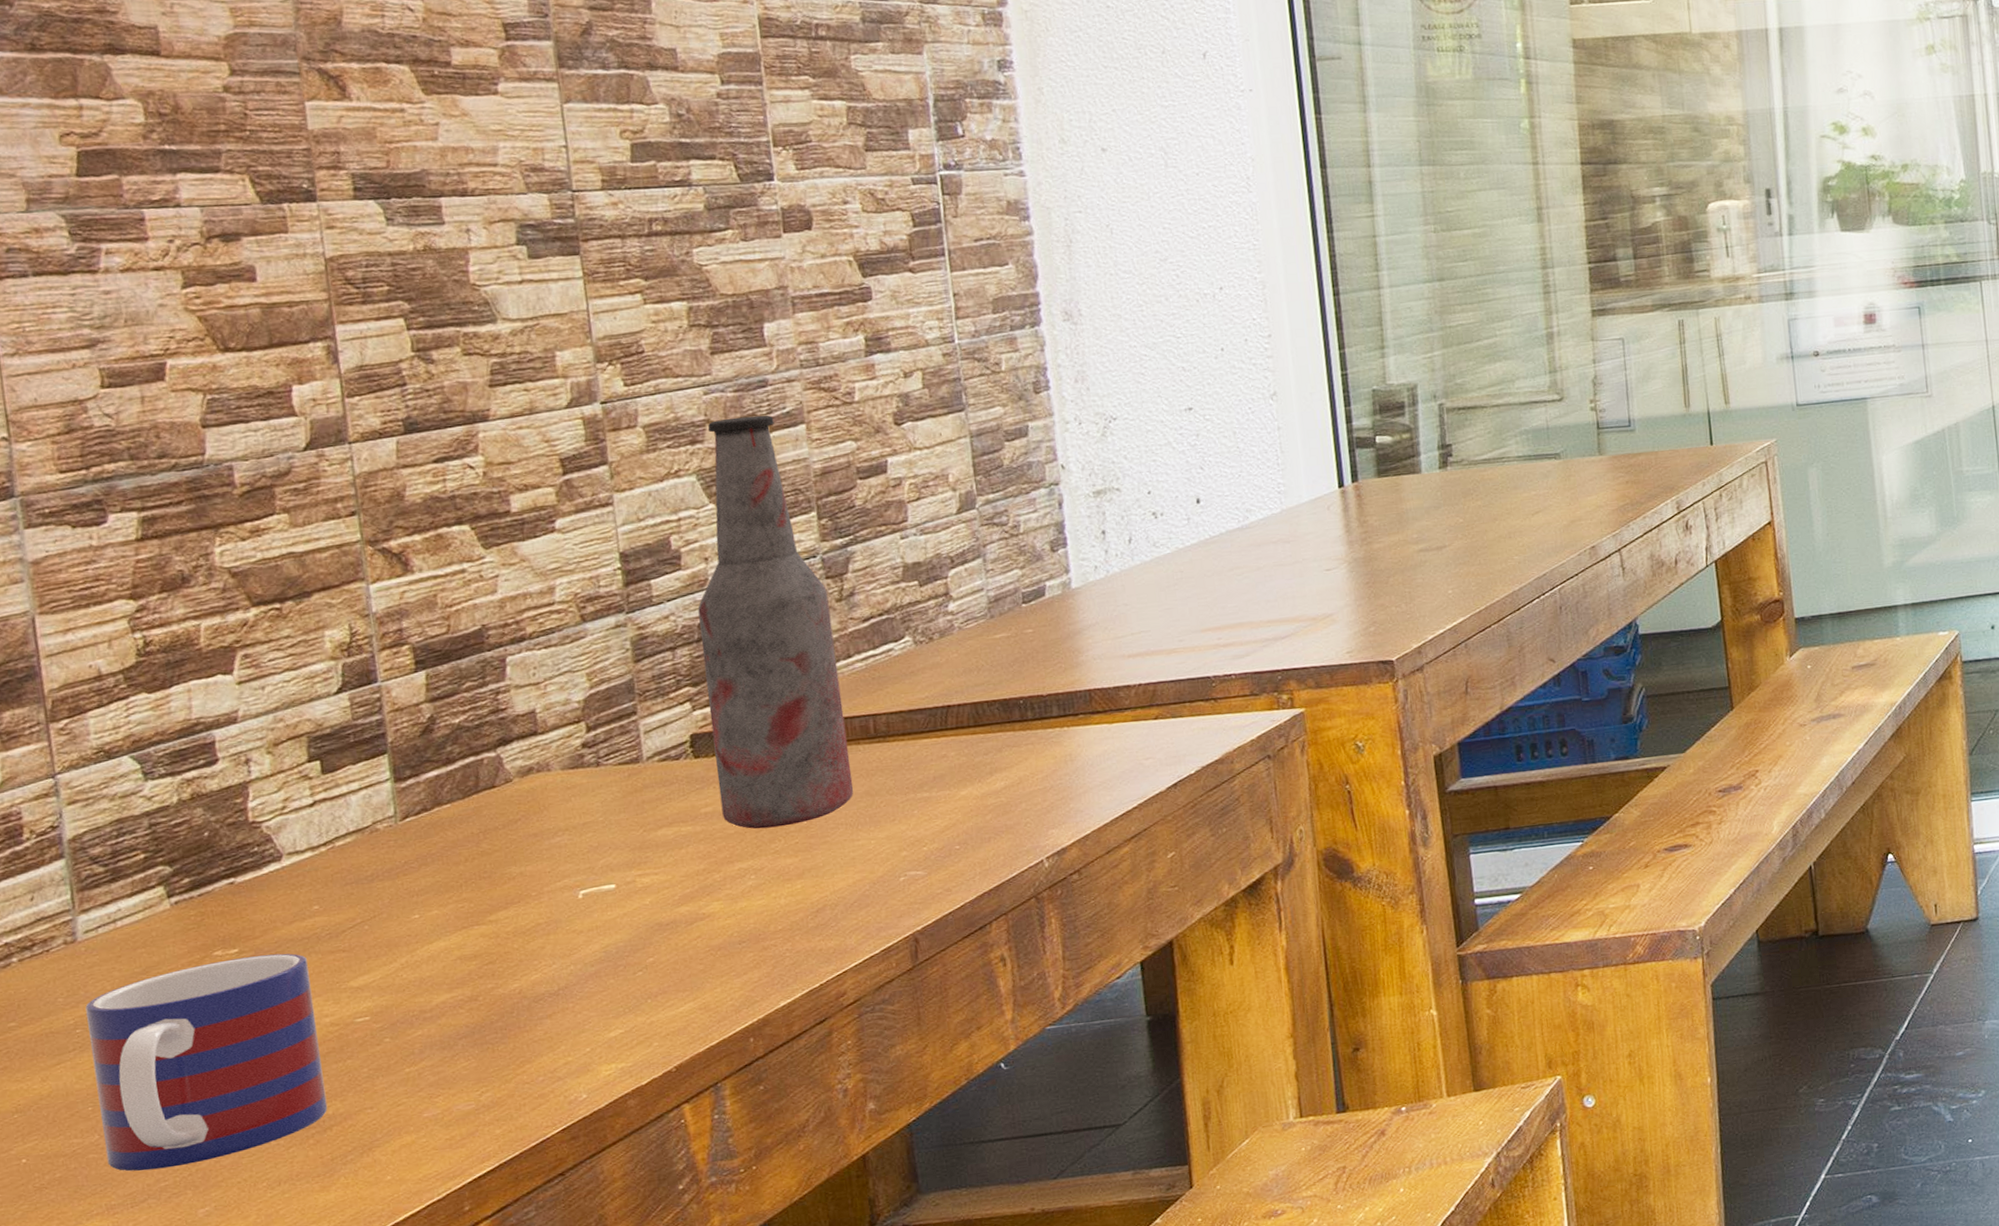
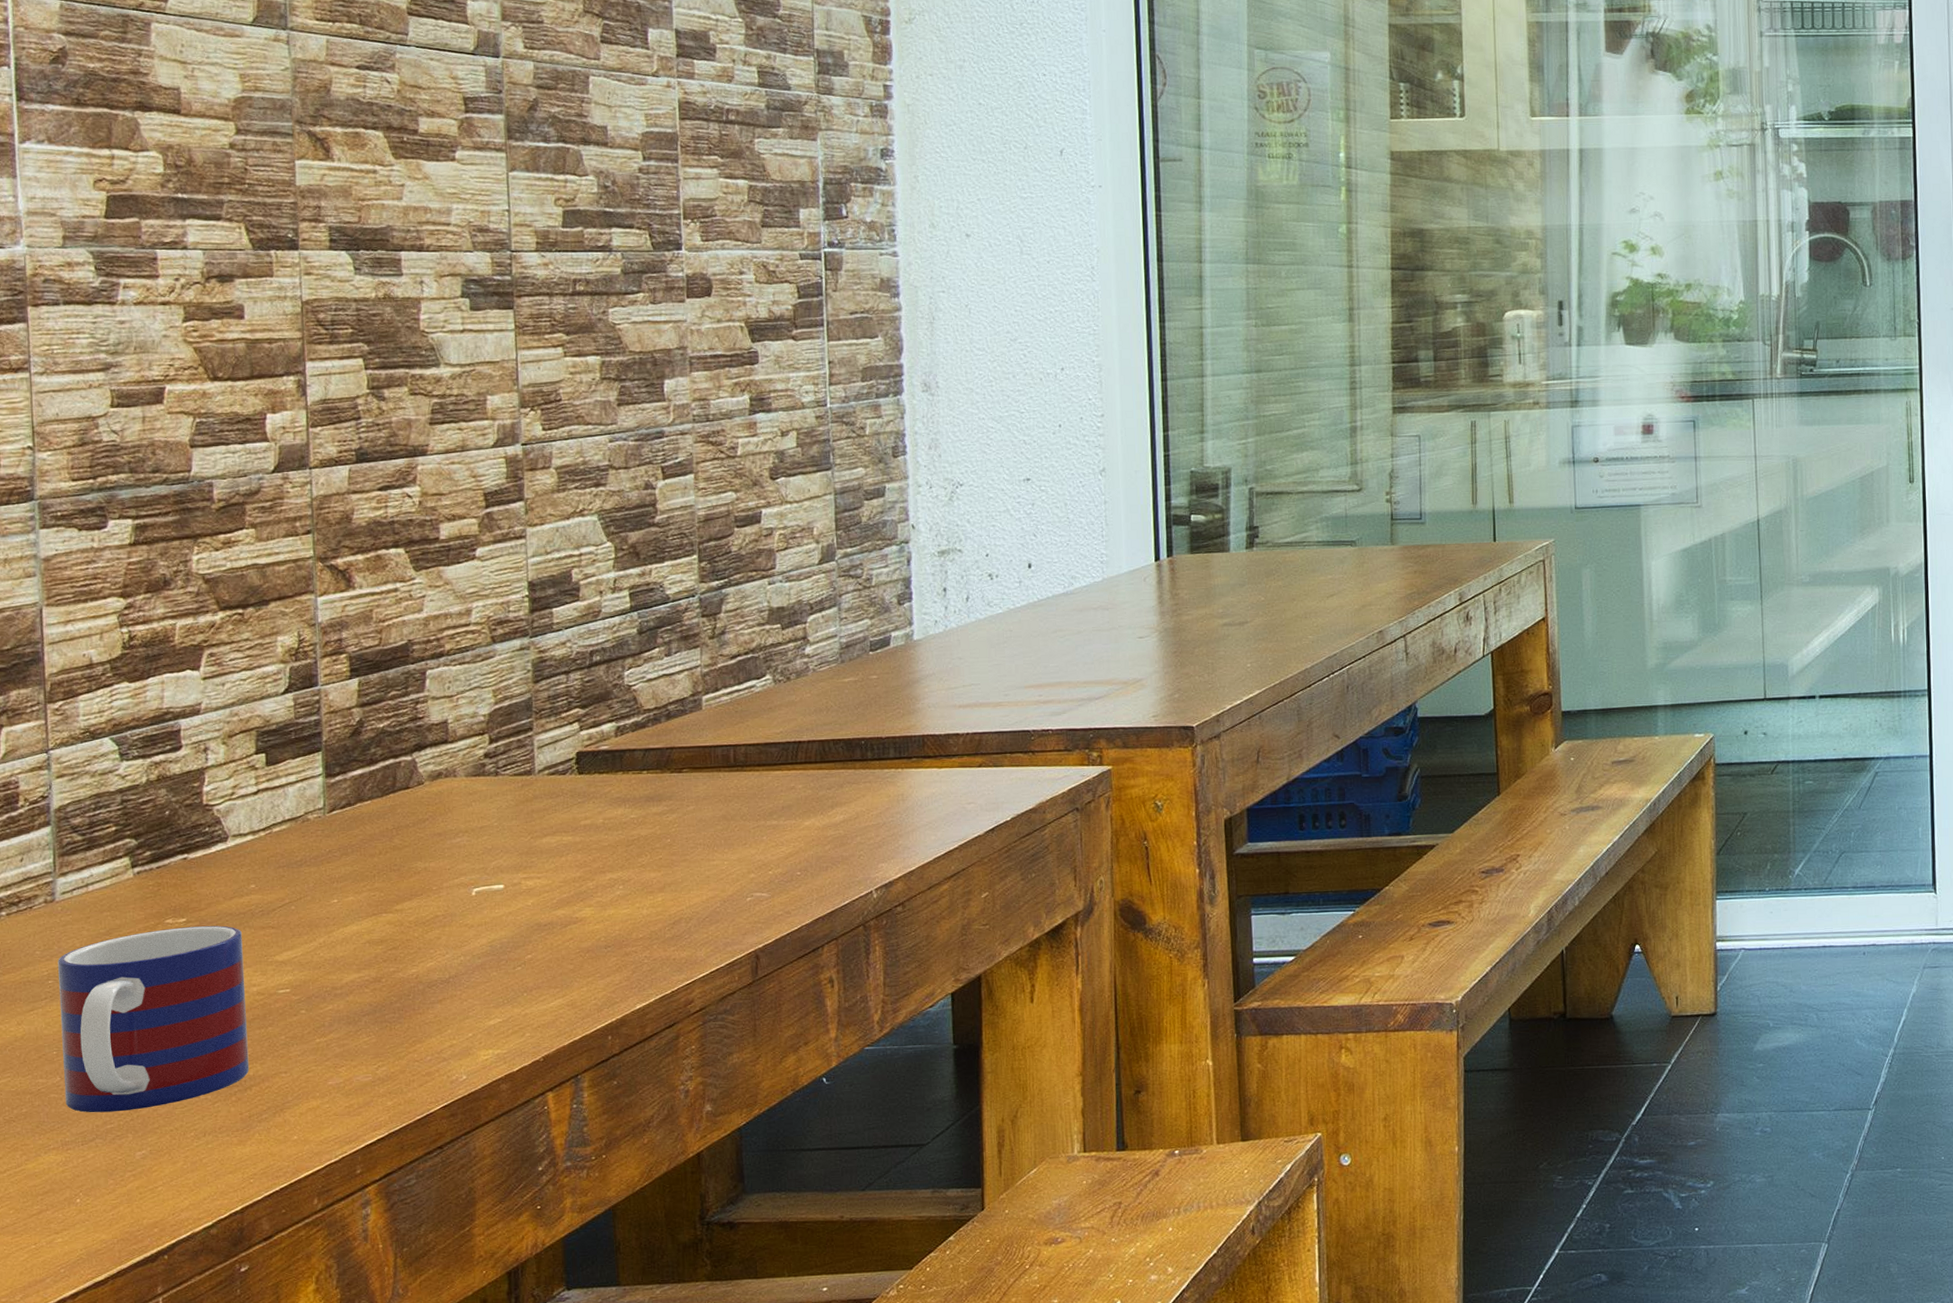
bottle: present [698,415,854,829] -> none [591,463,713,844]

